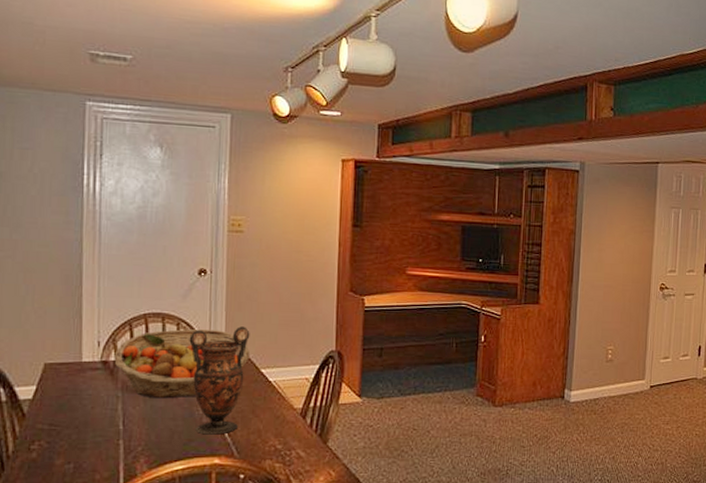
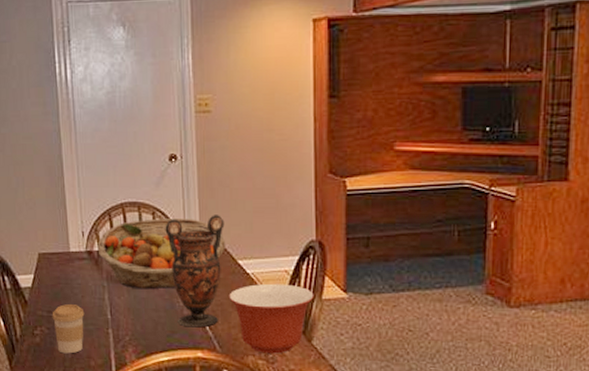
coffee cup: none [54,416,93,468] -> present [52,304,85,354]
mixing bowl: none [250,390,332,457] -> present [229,283,314,354]

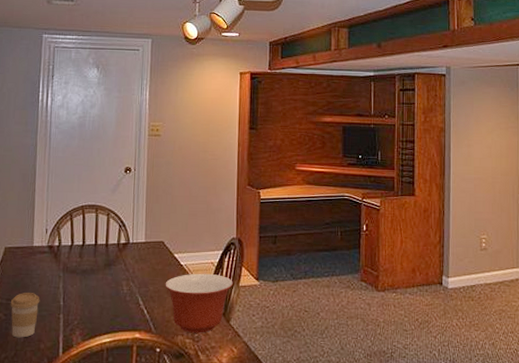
fruit basket: present [97,217,225,290] -> none [57,218,165,279]
vase: present [165,215,225,328] -> none [116,216,166,312]

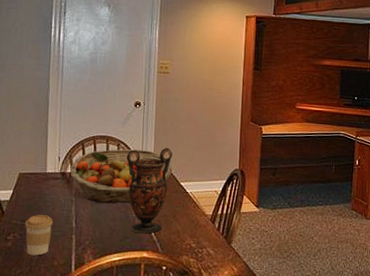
fruit basket: none [57,218,165,279] -> present [70,149,172,204]
vase: none [116,216,166,312] -> present [126,148,173,234]
mixing bowl: present [165,273,233,333] -> none [171,200,235,254]

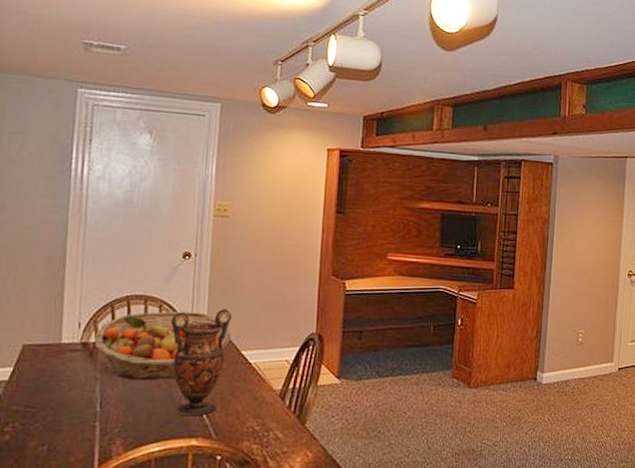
coffee cup: present [24,215,54,256] -> none [29,398,70,451]

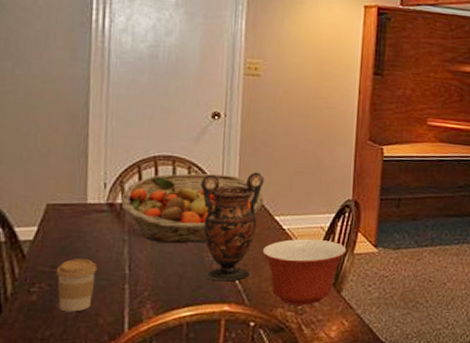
coffee cup: none [29,398,70,451] -> present [55,259,98,312]
mixing bowl: none [229,372,311,438] -> present [262,238,347,305]

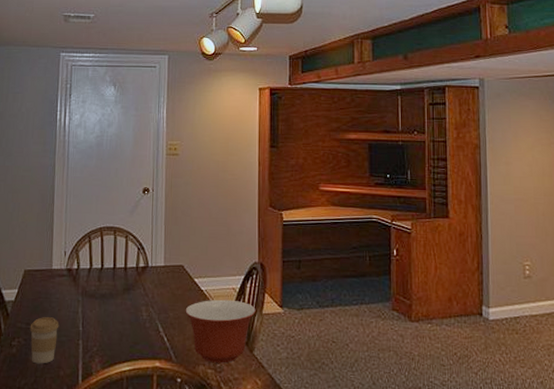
fruit basket: present [121,173,263,244] -> none [76,240,184,304]
vase: present [200,172,265,282] -> none [135,239,185,339]

